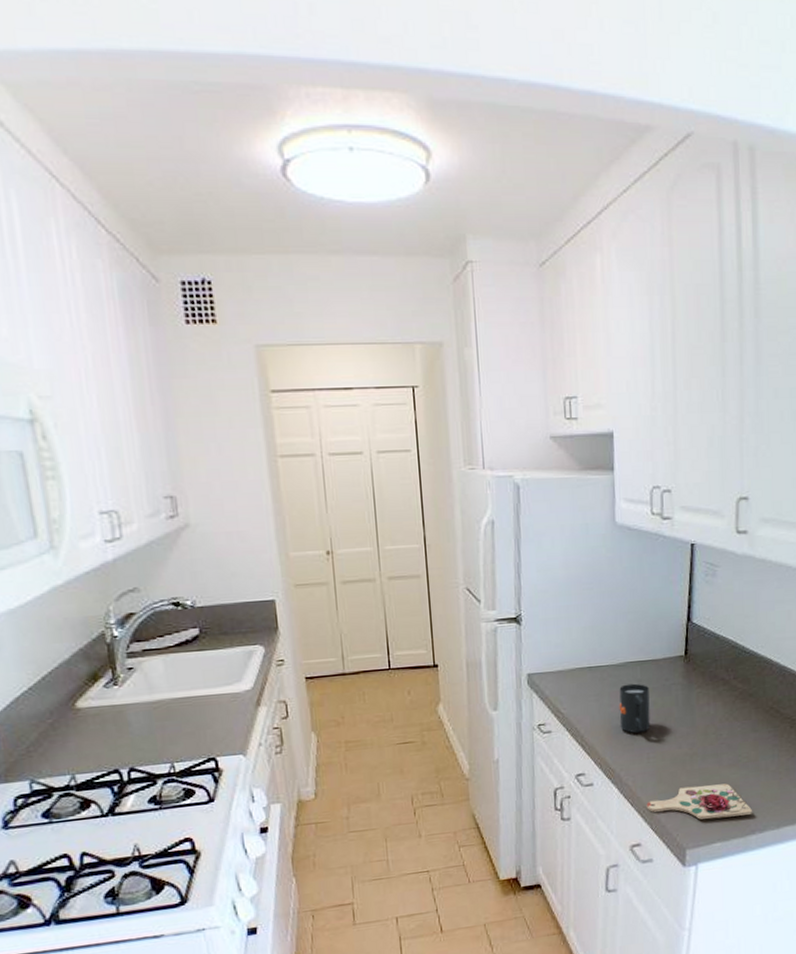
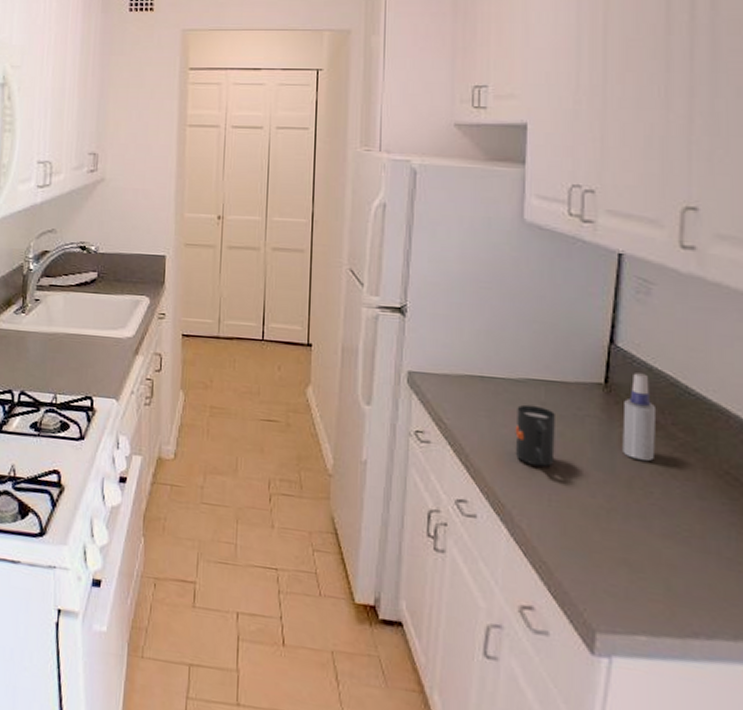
cutting board: present [646,783,752,820] -> none [544,548,695,610]
spray bottle: none [699,642,723,712] -> present [622,373,657,462]

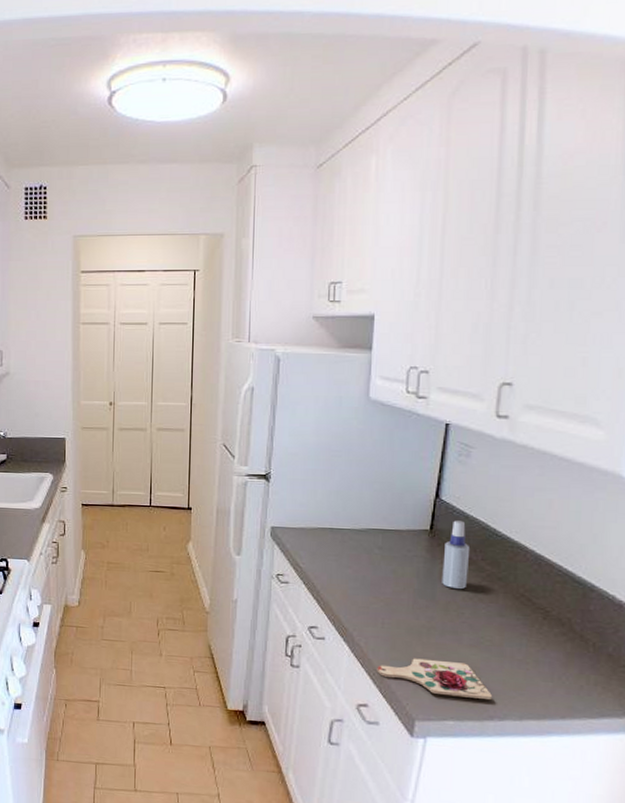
mug: present [515,404,555,467] -> none [356,549,389,598]
cutting board: none [544,548,695,610] -> present [377,658,492,699]

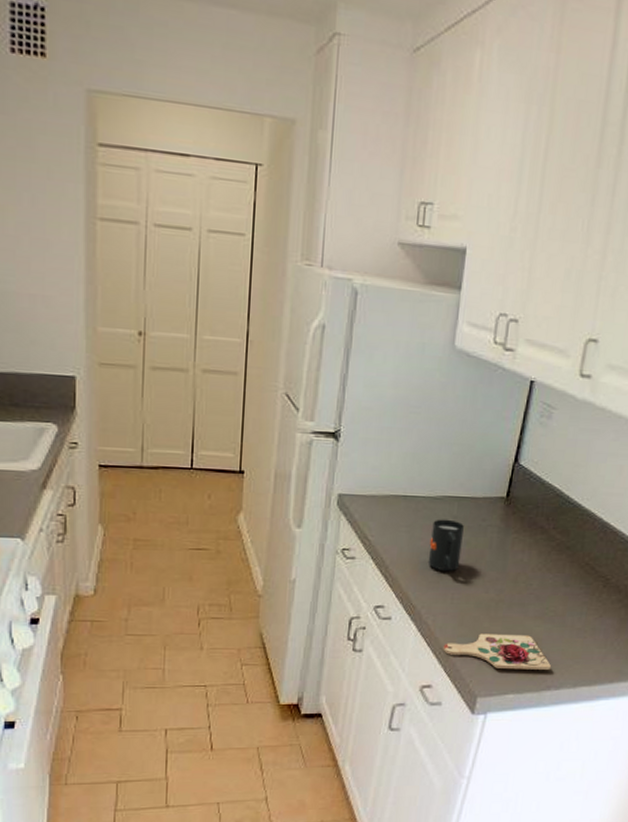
mug: none [356,549,389,598] -> present [428,519,464,572]
spray bottle: present [442,520,471,590] -> none [513,487,544,560]

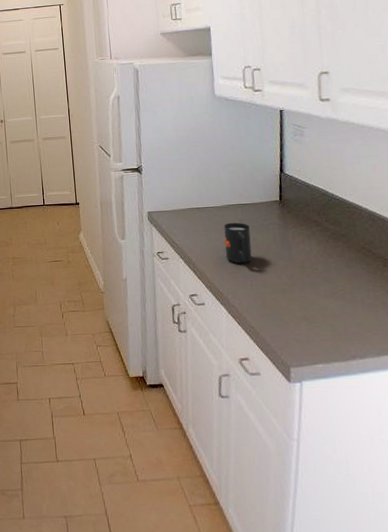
cutting board: present [443,633,551,670] -> none [252,312,351,343]

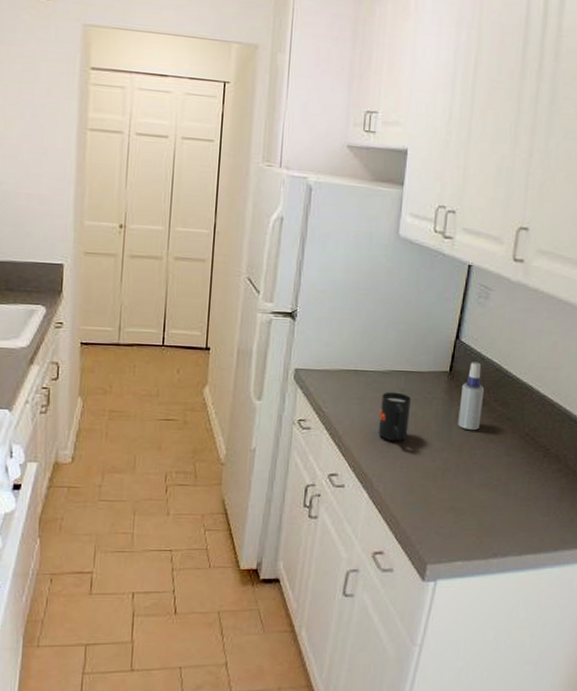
spray bottle: none [293,190,317,249] -> present [458,362,485,431]

